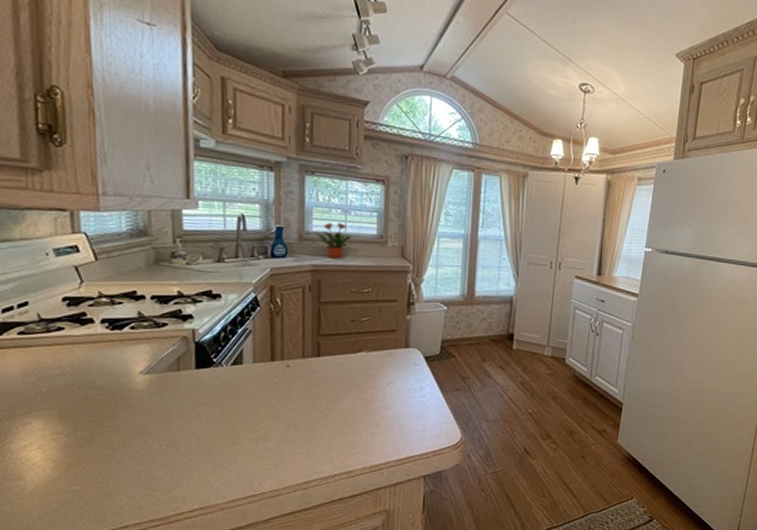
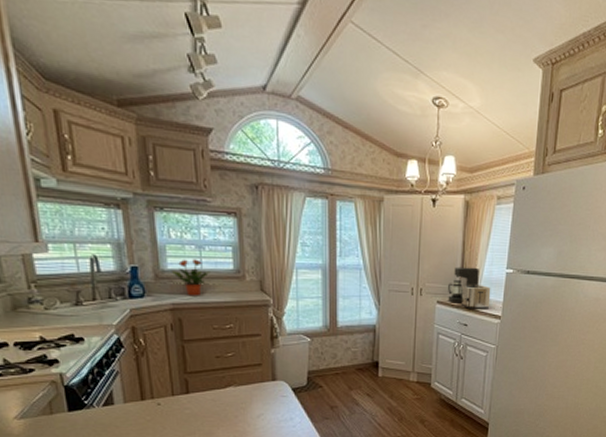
coffee maker: none [586,243,618,279] -> present [448,267,479,303]
toaster: none [599,261,630,287] -> present [461,285,491,310]

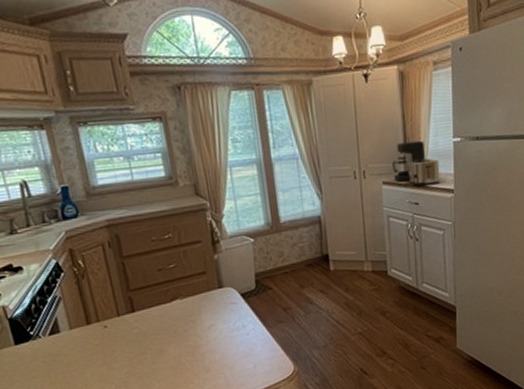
potted plant: present [172,259,210,296] -> none [103,170,142,210]

